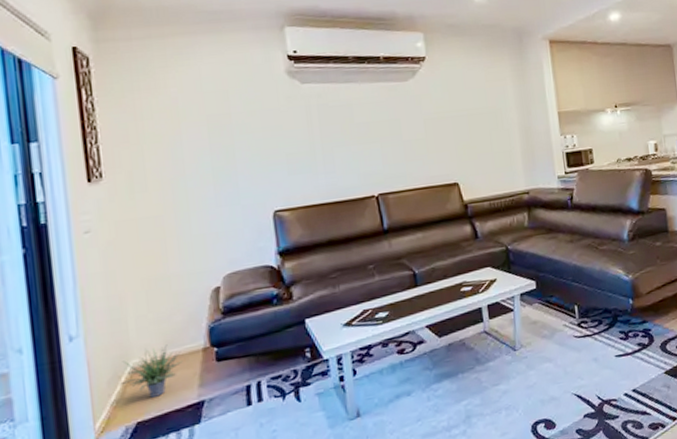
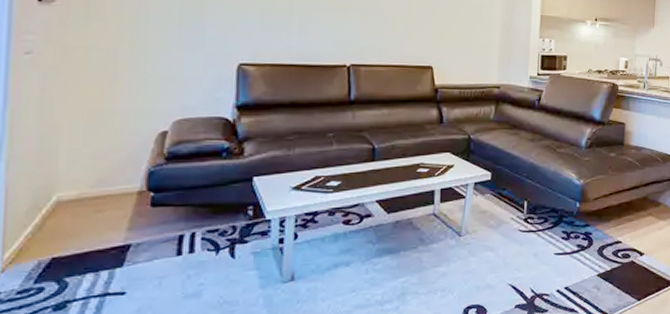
potted plant: present [119,344,183,398] -> none [38,182,114,234]

